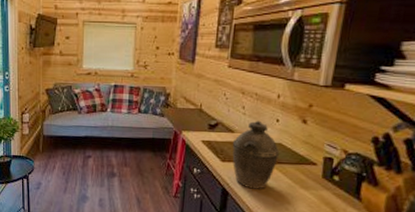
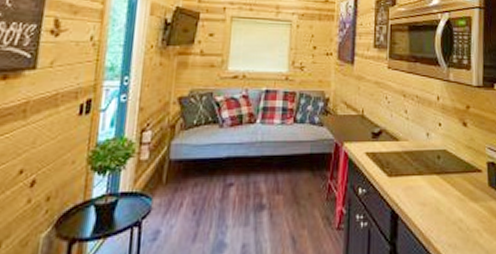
kettle: present [232,120,280,189] -> none [398,125,446,208]

